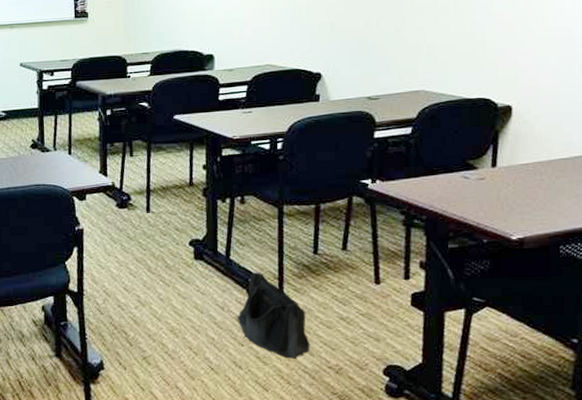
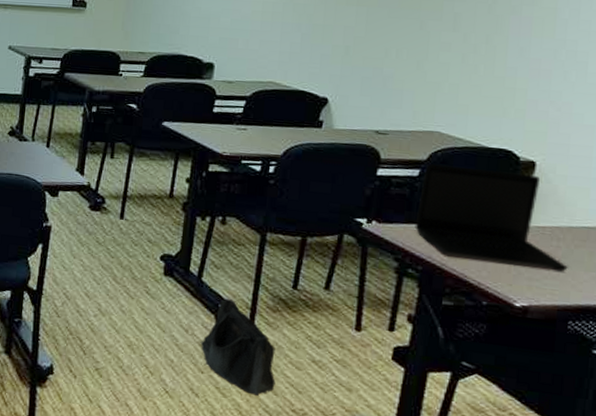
laptop: none [414,118,553,204] -> present [415,163,568,272]

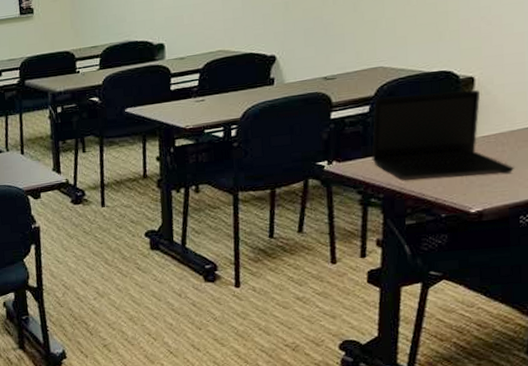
saddlebag: present [200,298,276,396] -> none [194,259,267,339]

